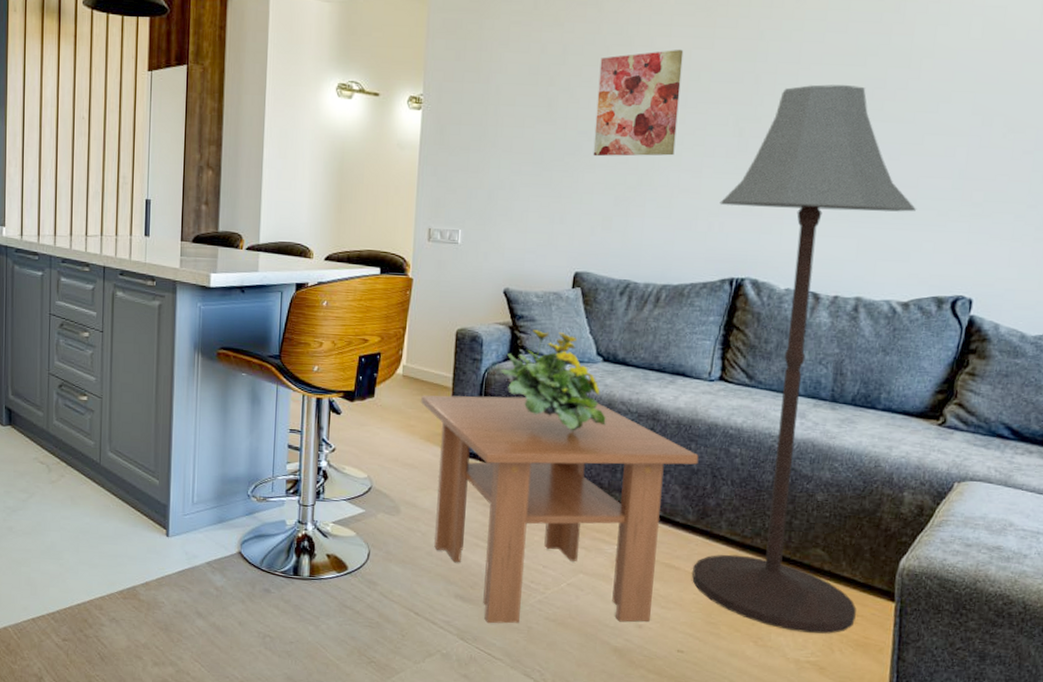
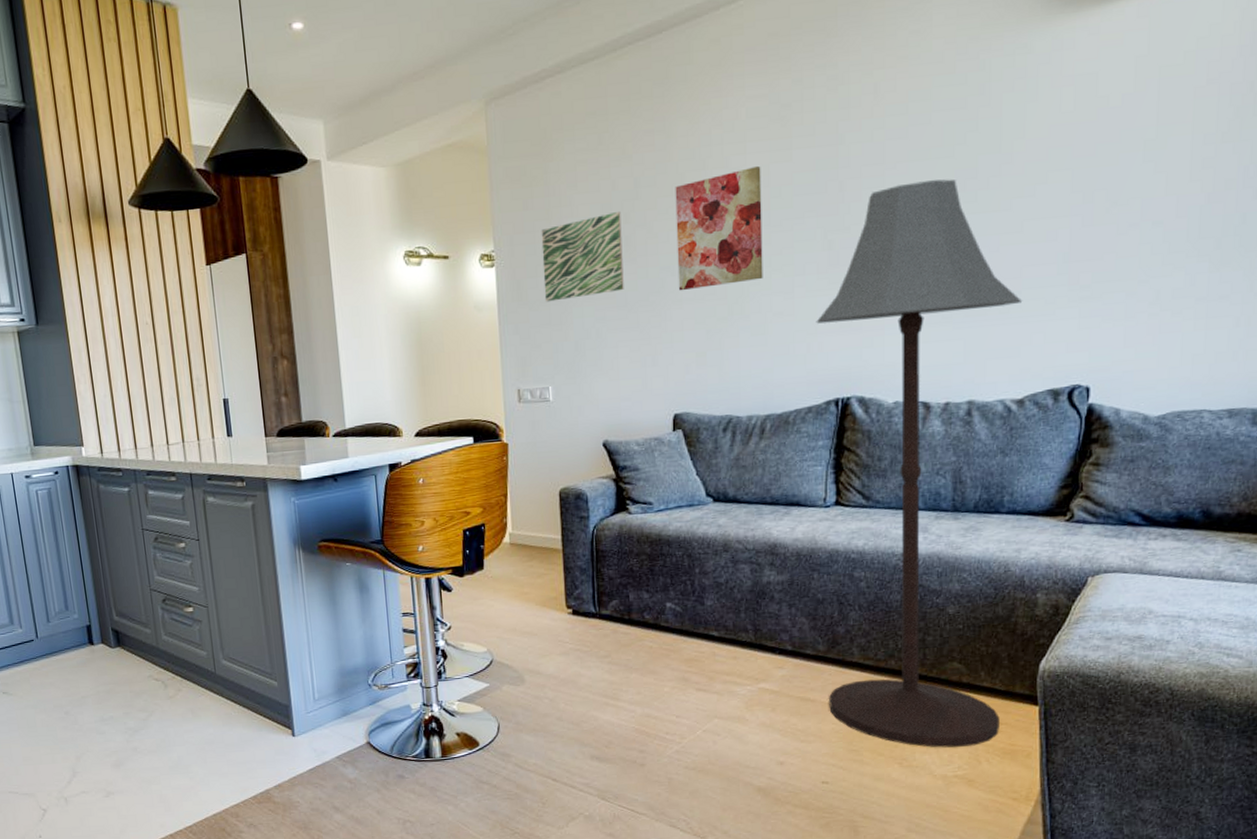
coffee table: present [421,395,699,624] -> none [532,544,823,780]
wall art: none [465,73,547,150] -> present [541,211,624,302]
flowering plant: present [500,330,606,432] -> none [609,478,723,578]

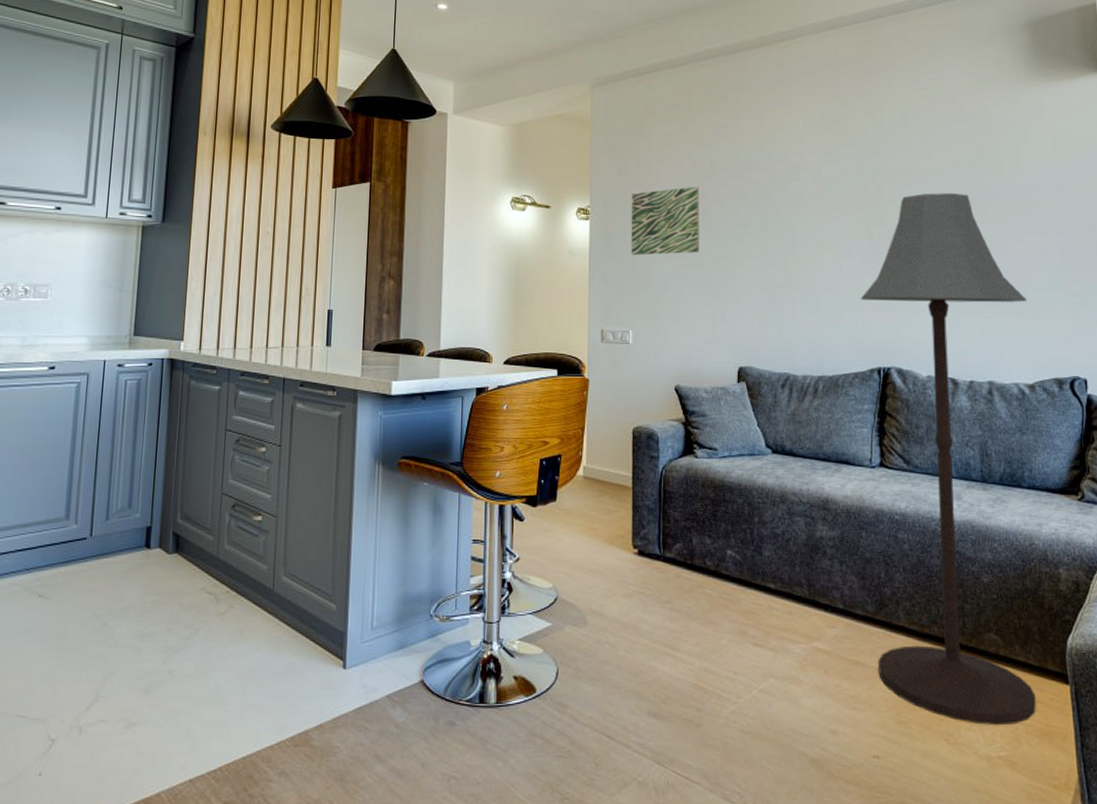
wall art: present [675,165,763,291] -> none [744,164,816,259]

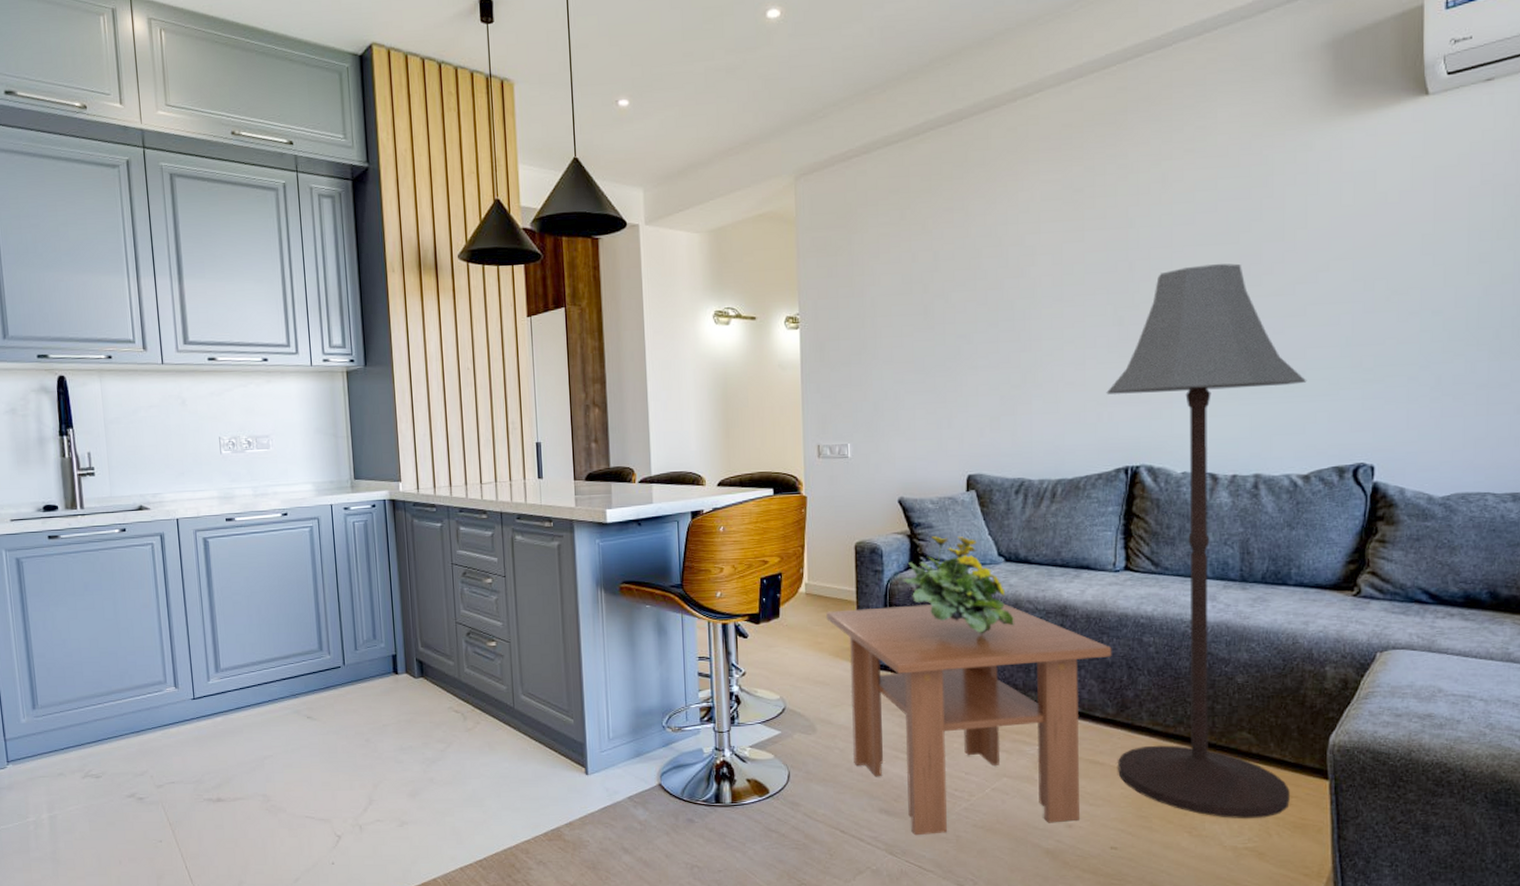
coffee table: none [603,493,870,742] -> present [826,603,1112,836]
wall art: present [631,186,699,255] -> none [844,281,922,364]
flowering plant: none [677,425,780,527] -> present [902,536,1014,636]

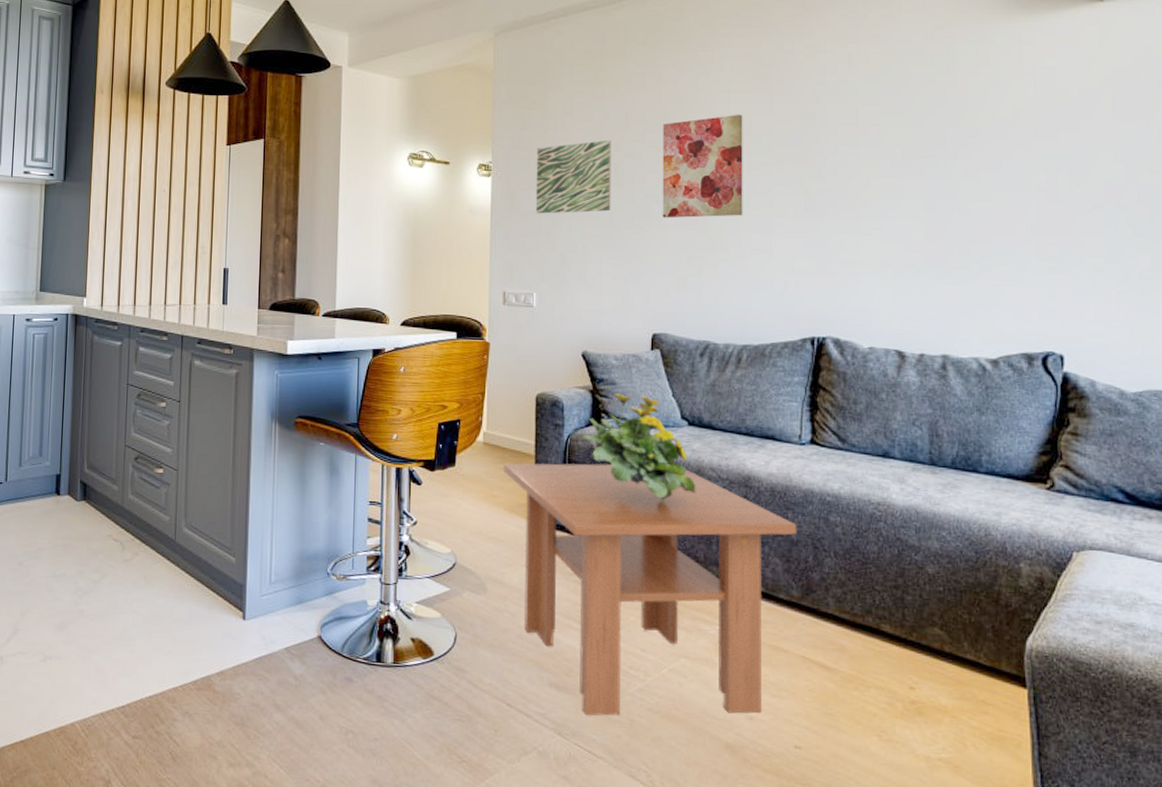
wall art: none [844,281,922,364] -> present [535,139,611,214]
wall art: none [972,244,1056,359] -> present [662,114,743,218]
floor lamp: present [1106,263,1307,819] -> none [793,144,994,726]

